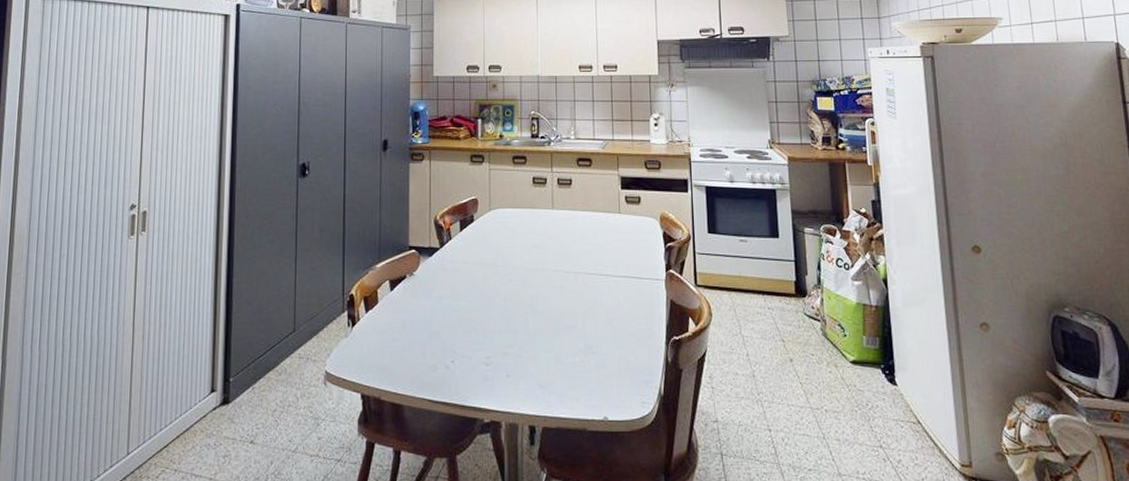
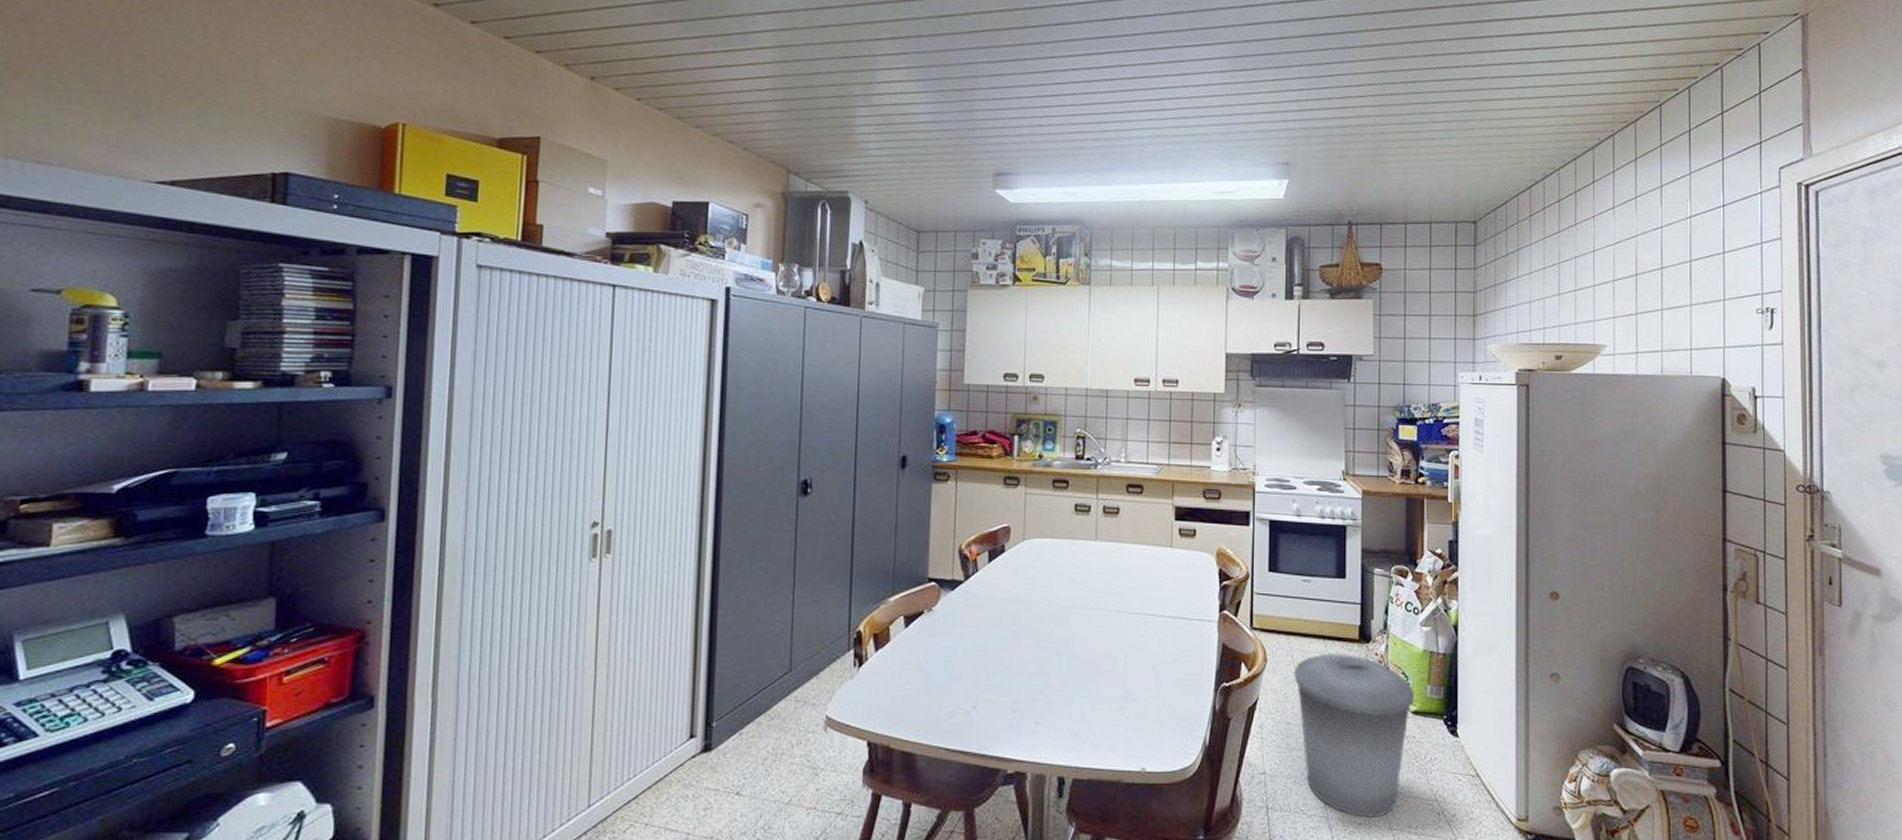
trash can: none [737,307,852,464] -> present [1293,653,1414,818]

